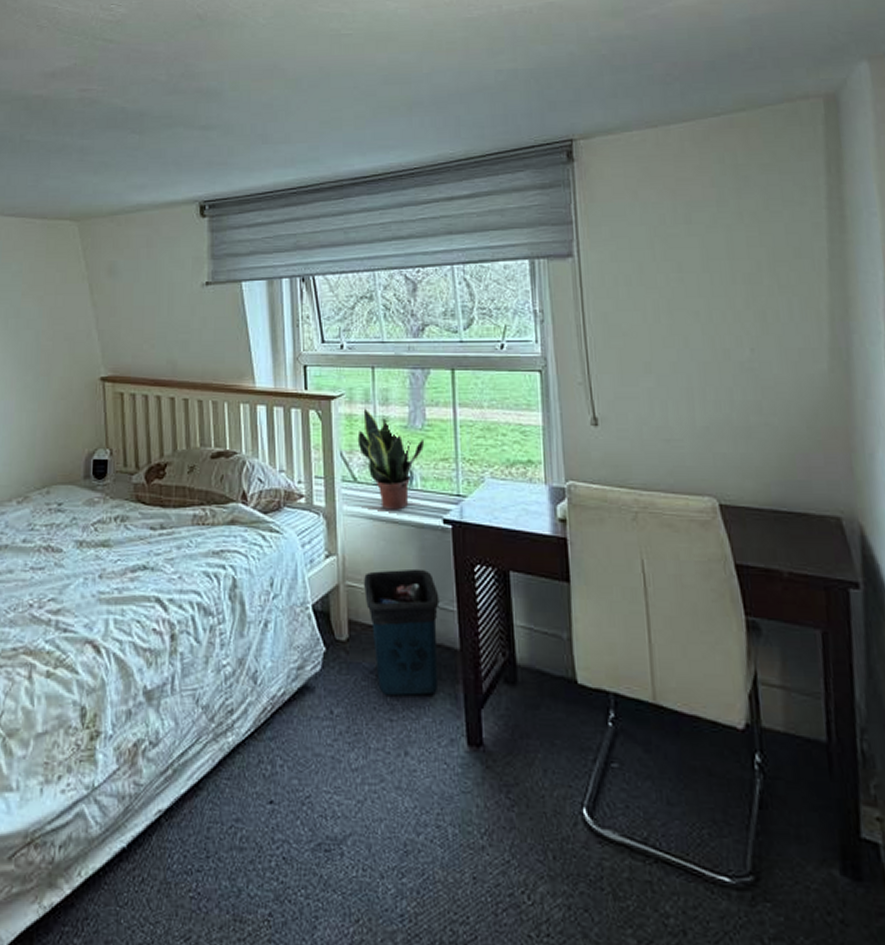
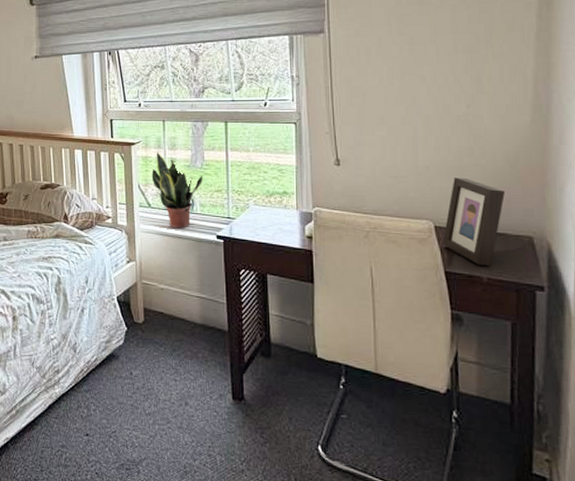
recycling bin: present [363,568,440,696] -> none [155,271,213,363]
picture frame: none [729,441,804,557] -> present [442,177,505,267]

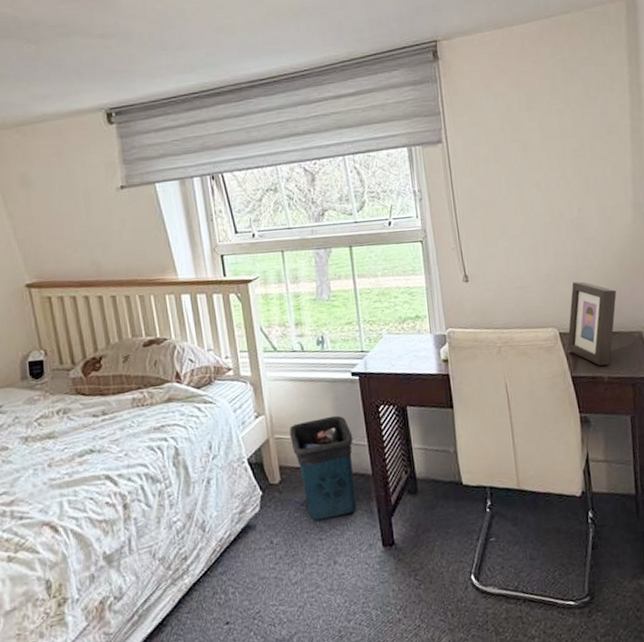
potted plant: present [151,152,204,229] -> none [274,287,332,371]
recycling bin: none [155,271,213,363] -> present [289,415,356,520]

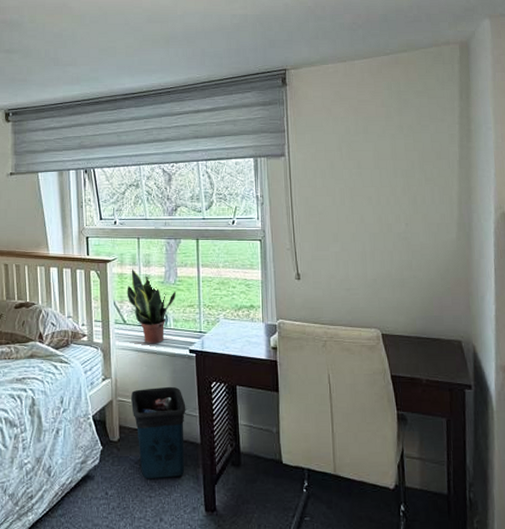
potted plant: none [274,287,332,371] -> present [127,269,177,344]
picture frame: present [567,281,617,366] -> none [388,289,438,369]

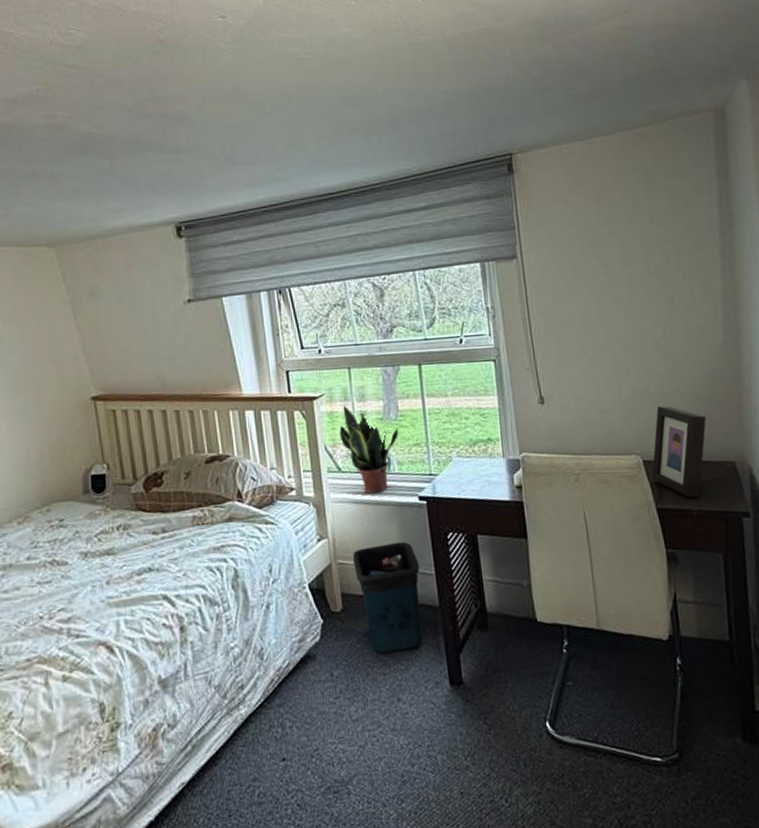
picture frame: none [388,289,438,369] -> present [651,406,706,498]

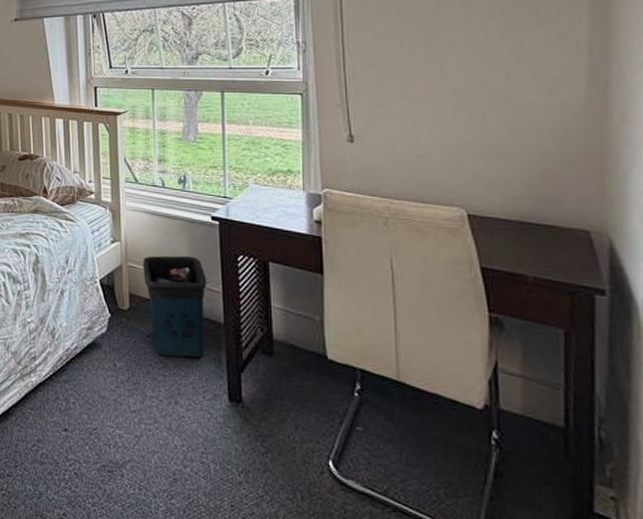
potted plant: present [339,405,399,494] -> none [139,123,197,208]
picture frame: present [651,406,706,498] -> none [476,159,554,264]

